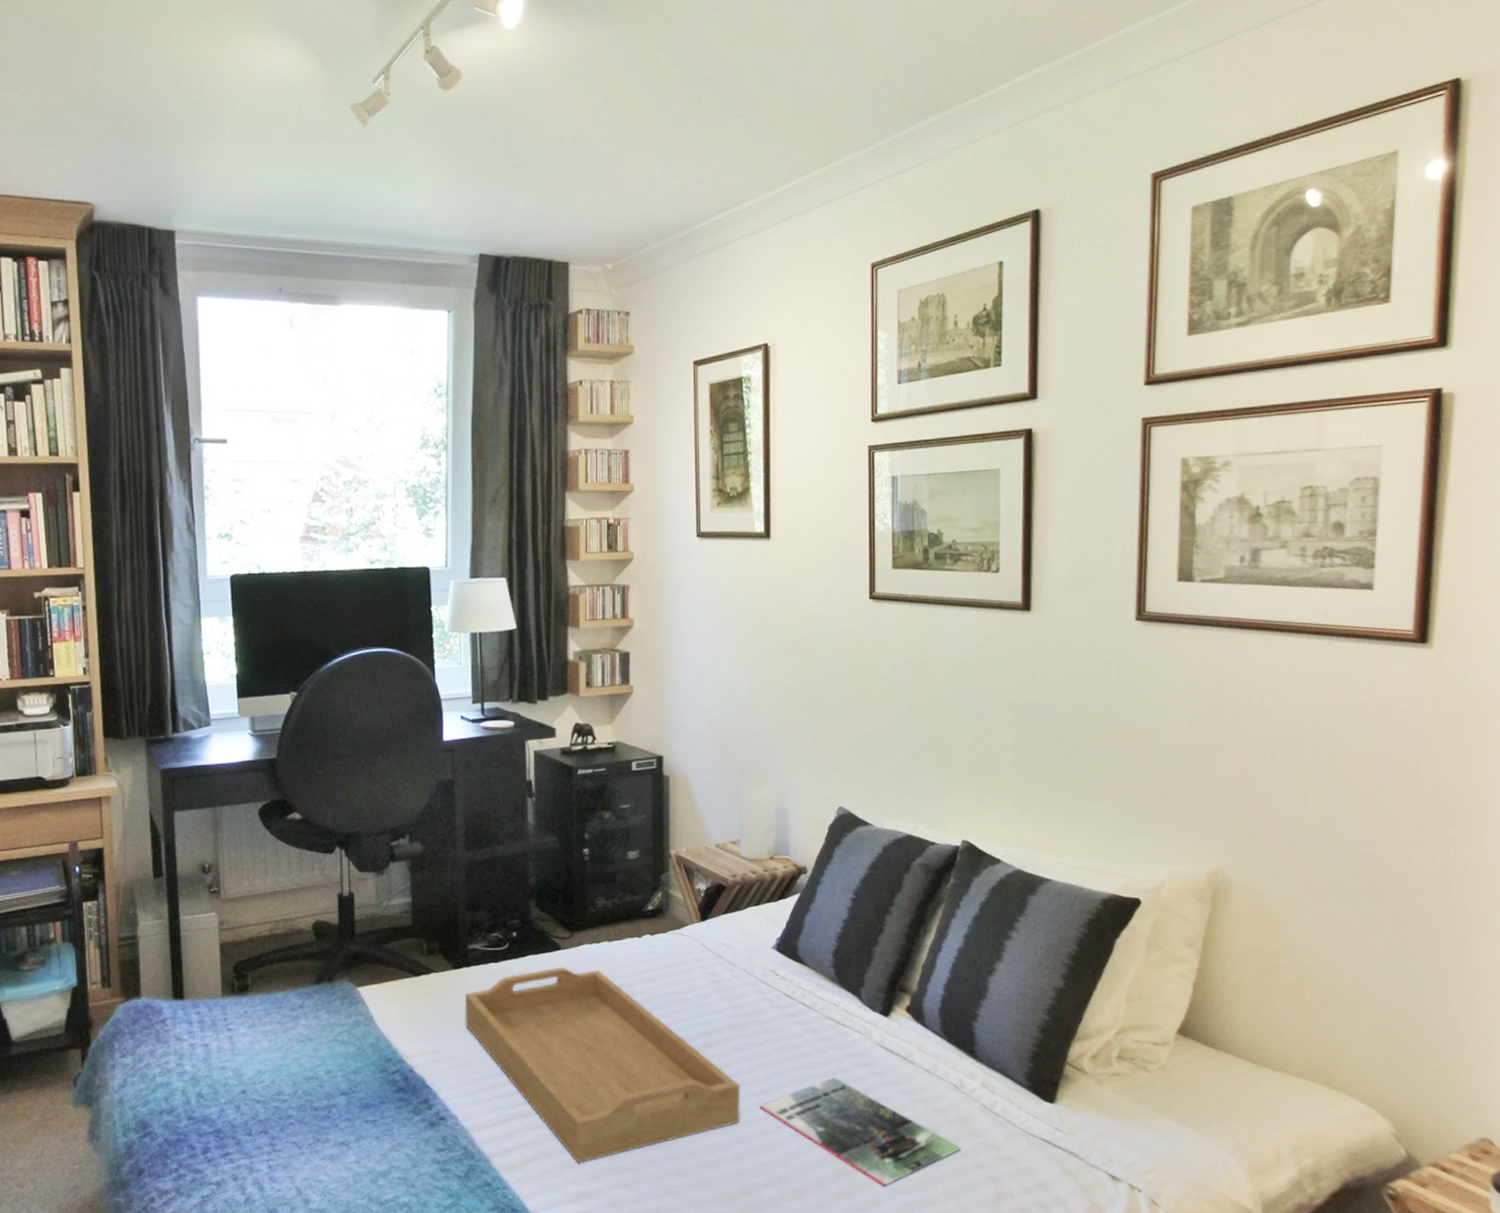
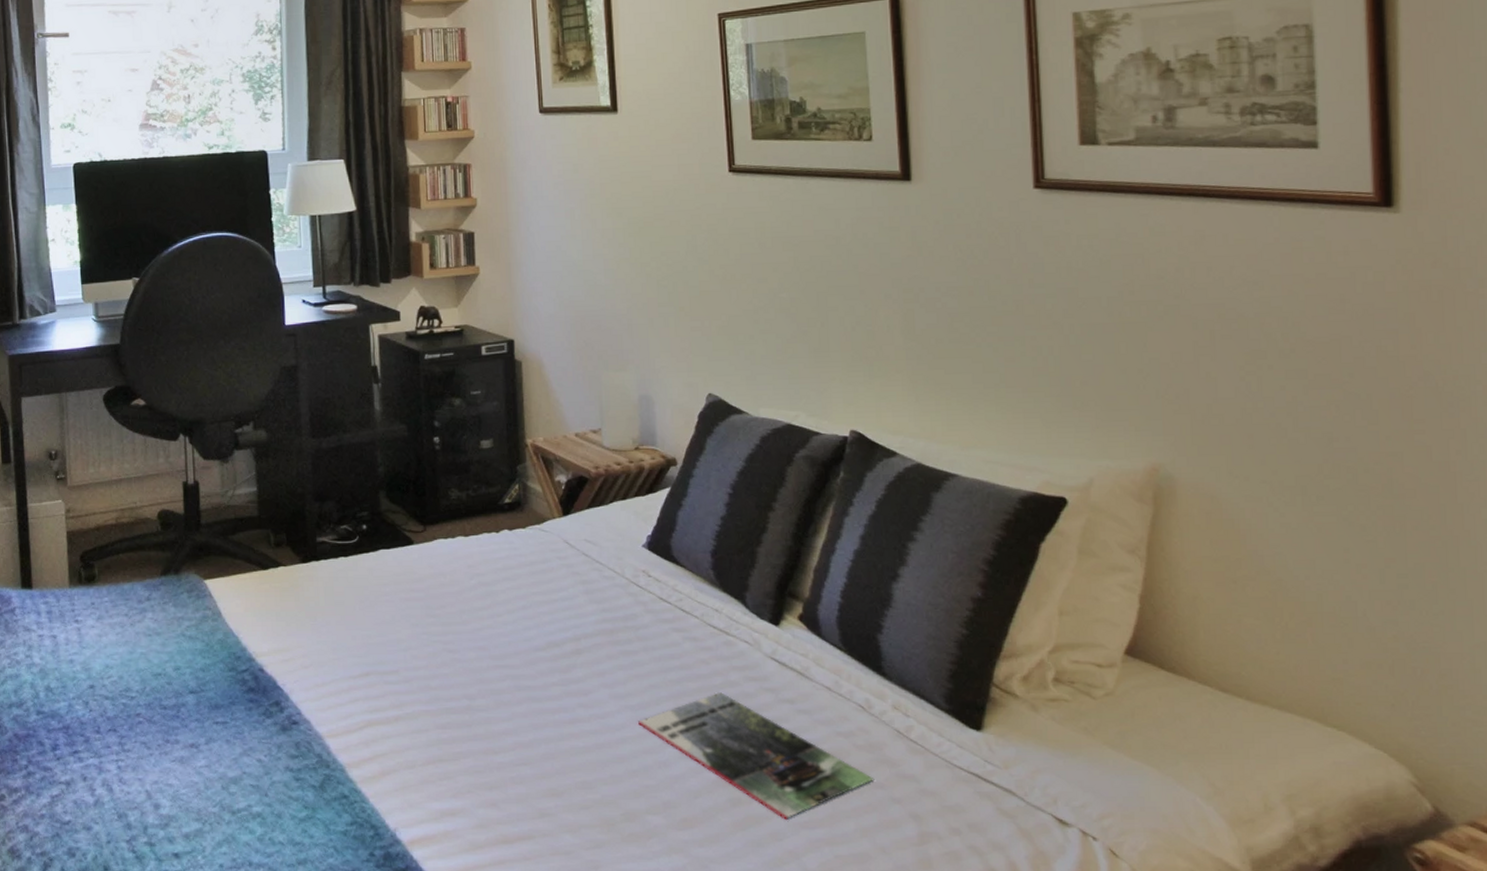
serving tray: present [464,967,740,1163] -> none [314,563,617,778]

